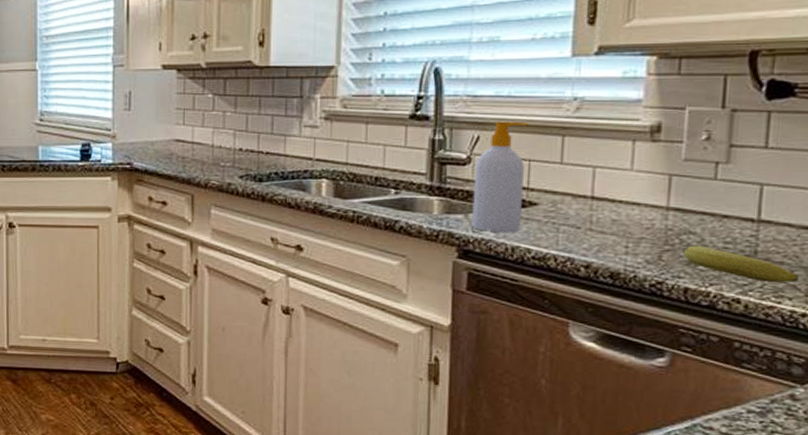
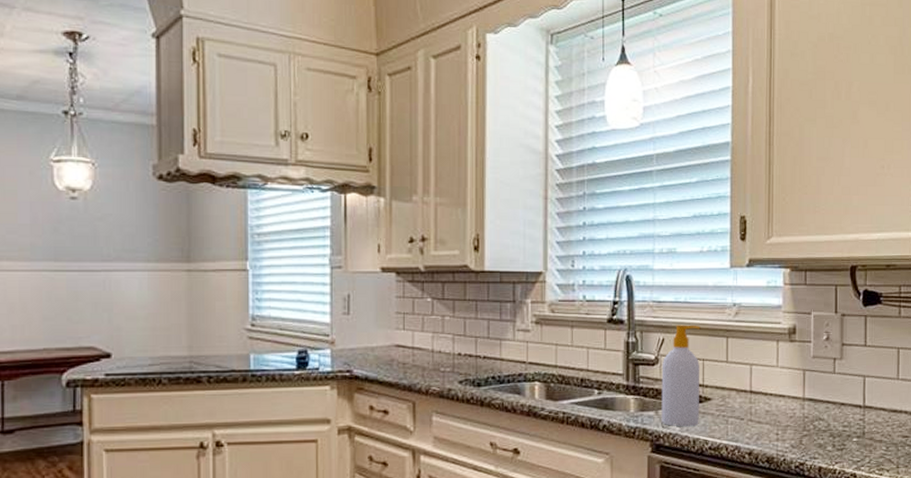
fruit: present [683,245,800,283] -> none [816,430,893,458]

